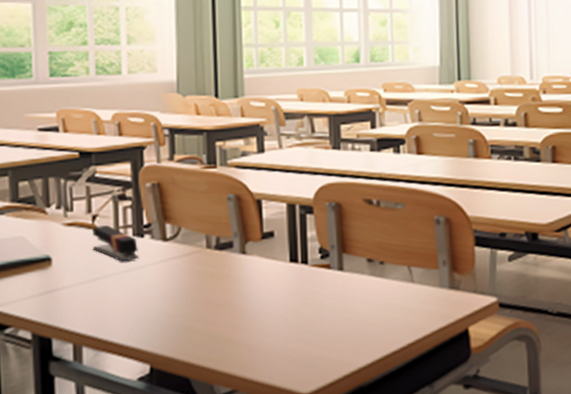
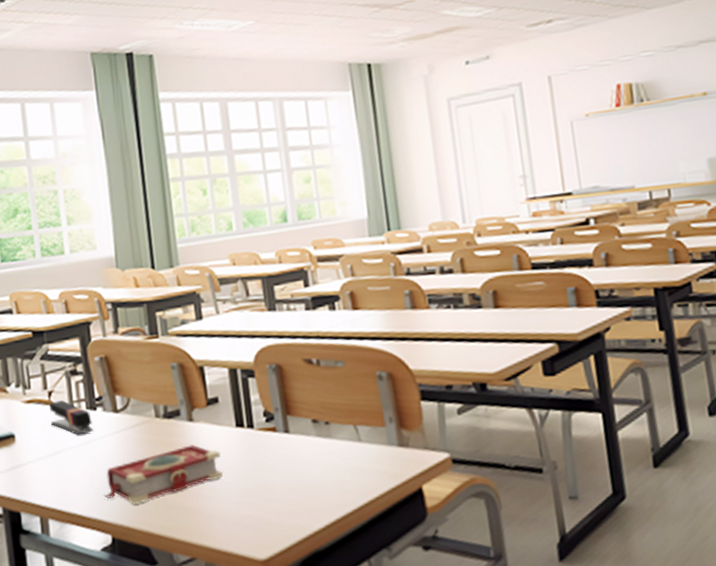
book: none [144,277,272,335] -> present [103,444,223,505]

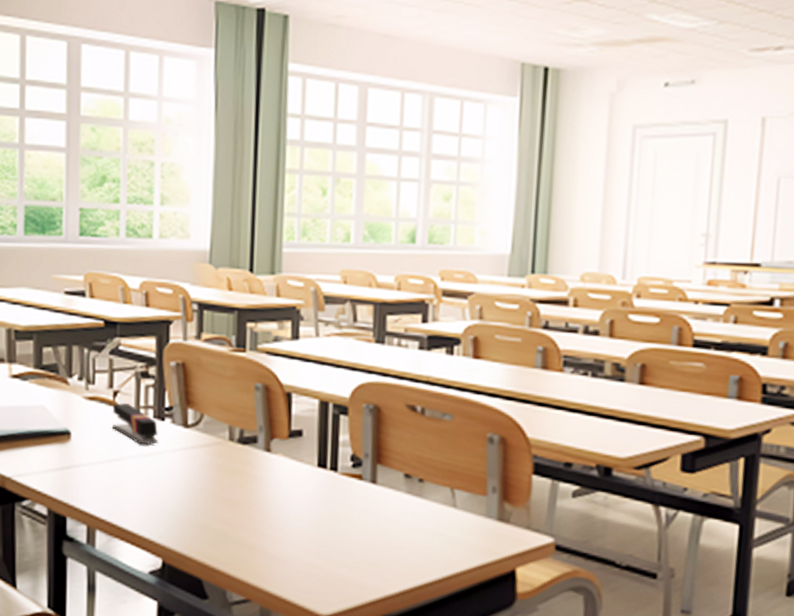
book: present [103,444,223,505] -> none [159,477,295,531]

